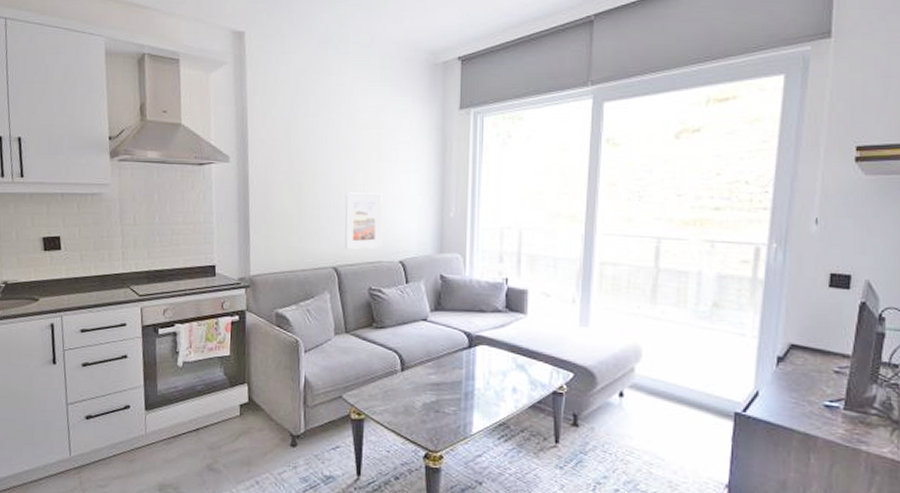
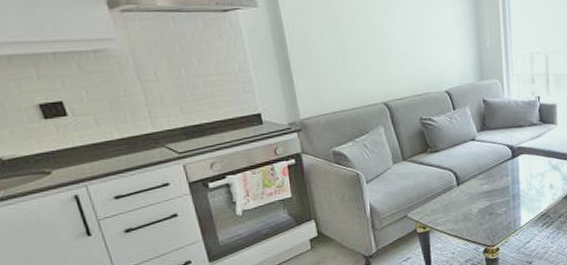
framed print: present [344,192,382,250] -> none [386,30,428,85]

